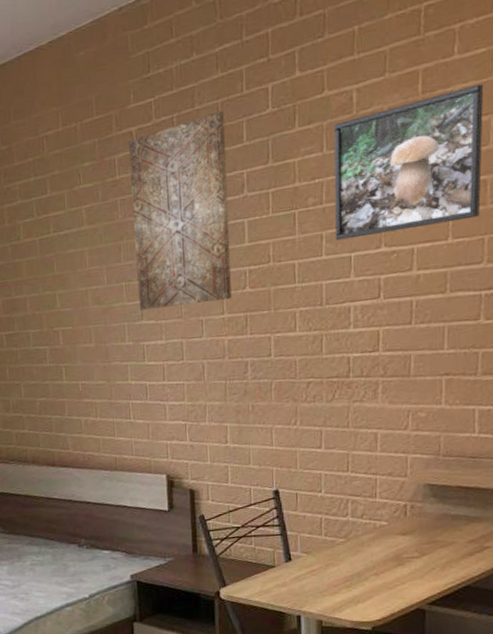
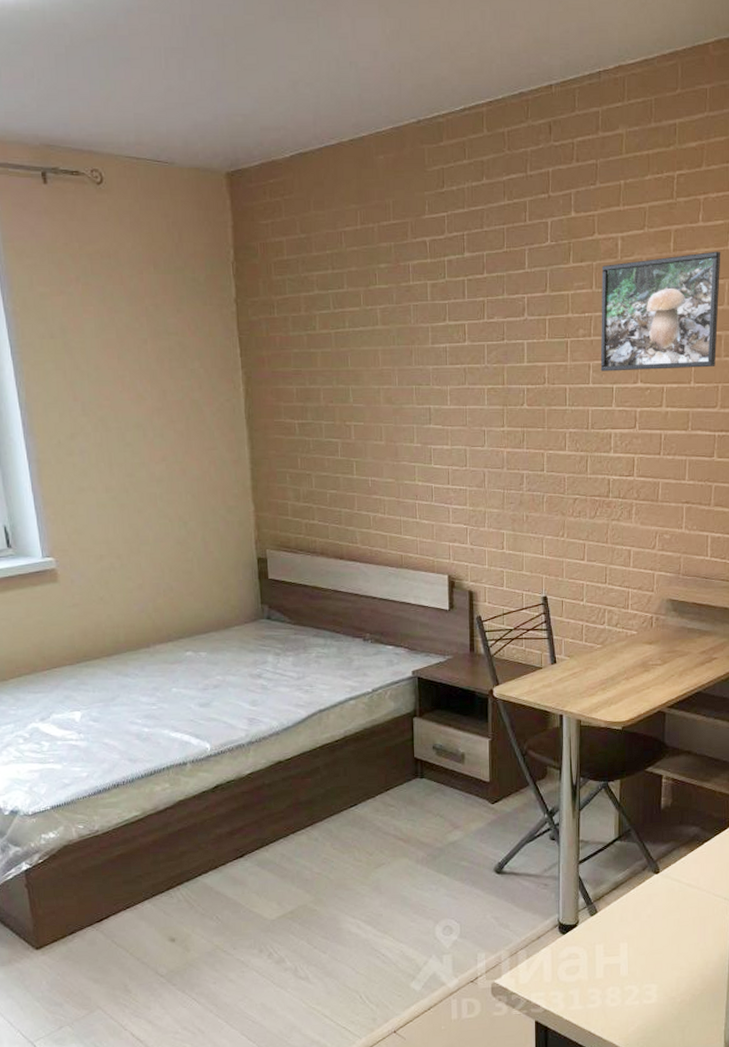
wall art: present [129,110,232,310] -> none [423,236,511,414]

